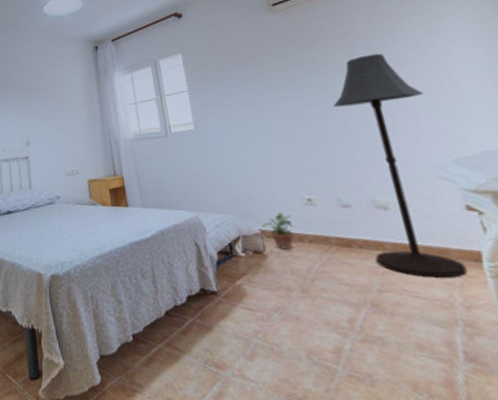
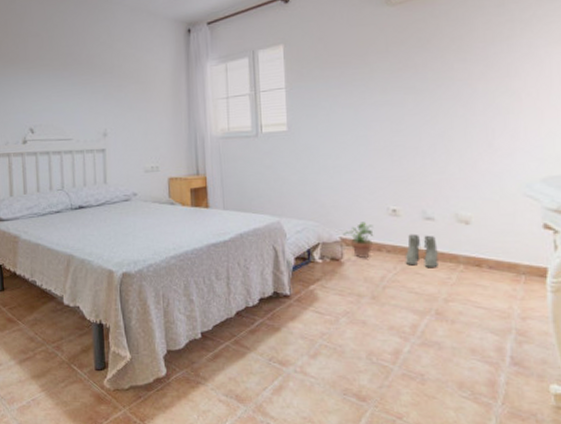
boots: none [328,222,365,256] -> present [404,234,438,267]
floor lamp: present [333,53,467,278] -> none [435,61,530,290]

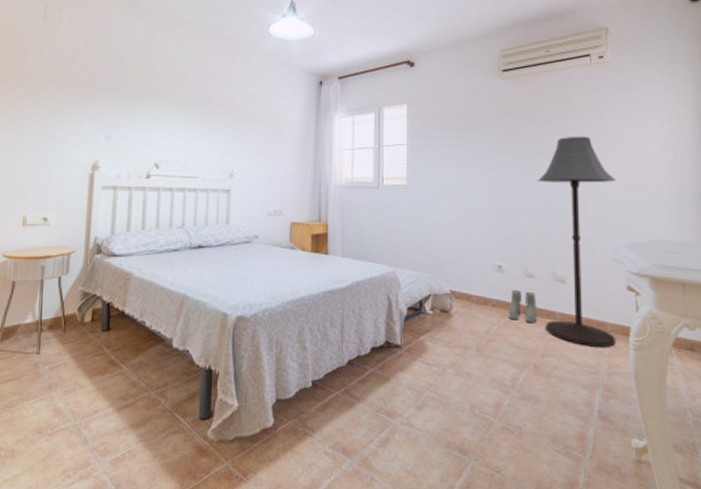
potted plant: present [343,222,374,259] -> none [453,276,481,312]
floor lamp: none [435,61,530,290] -> present [538,136,617,347]

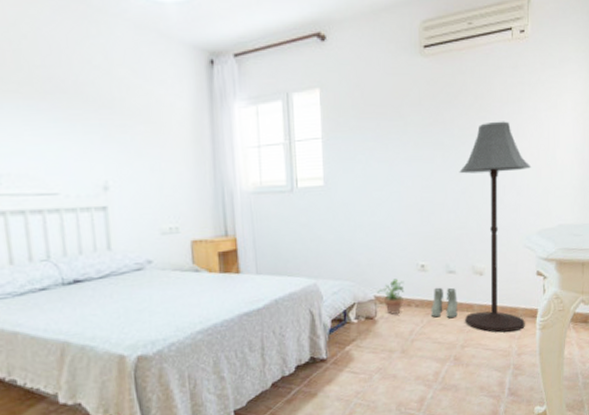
potted plant: none [453,276,481,312] -> present [377,278,405,315]

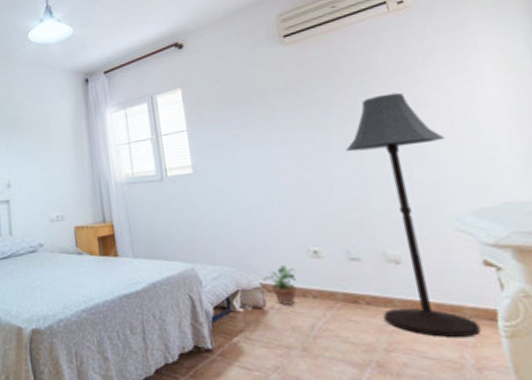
boots: present [430,287,458,318] -> none [333,276,373,313]

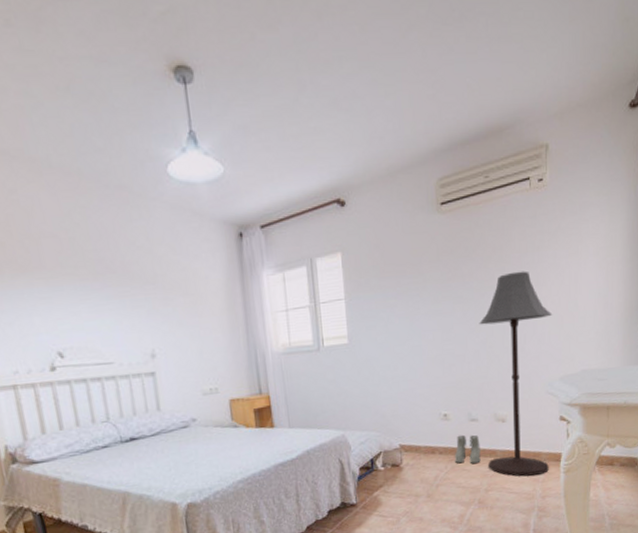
potted plant: present [263,265,297,306] -> none [402,428,428,462]
boots: none [333,276,373,313] -> present [454,434,481,464]

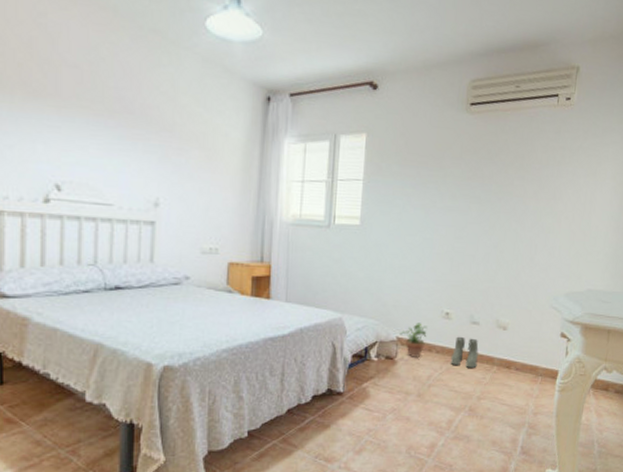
potted plant: none [402,428,428,462] -> present [400,323,428,359]
floor lamp: present [479,271,553,477] -> none [484,181,566,389]

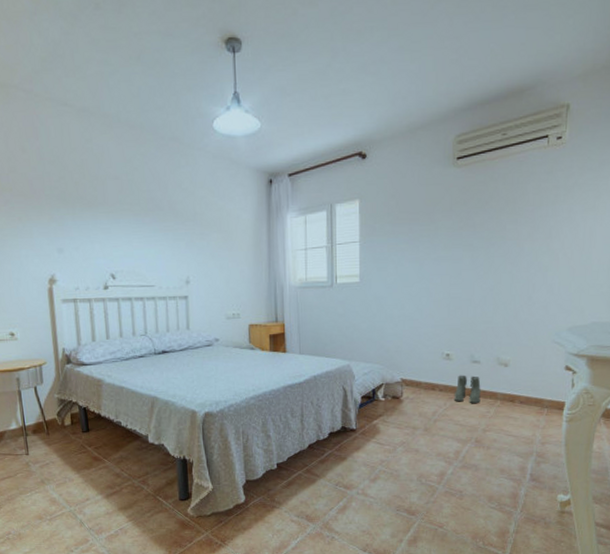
potted plant: present [400,323,428,359] -> none [404,365,430,397]

